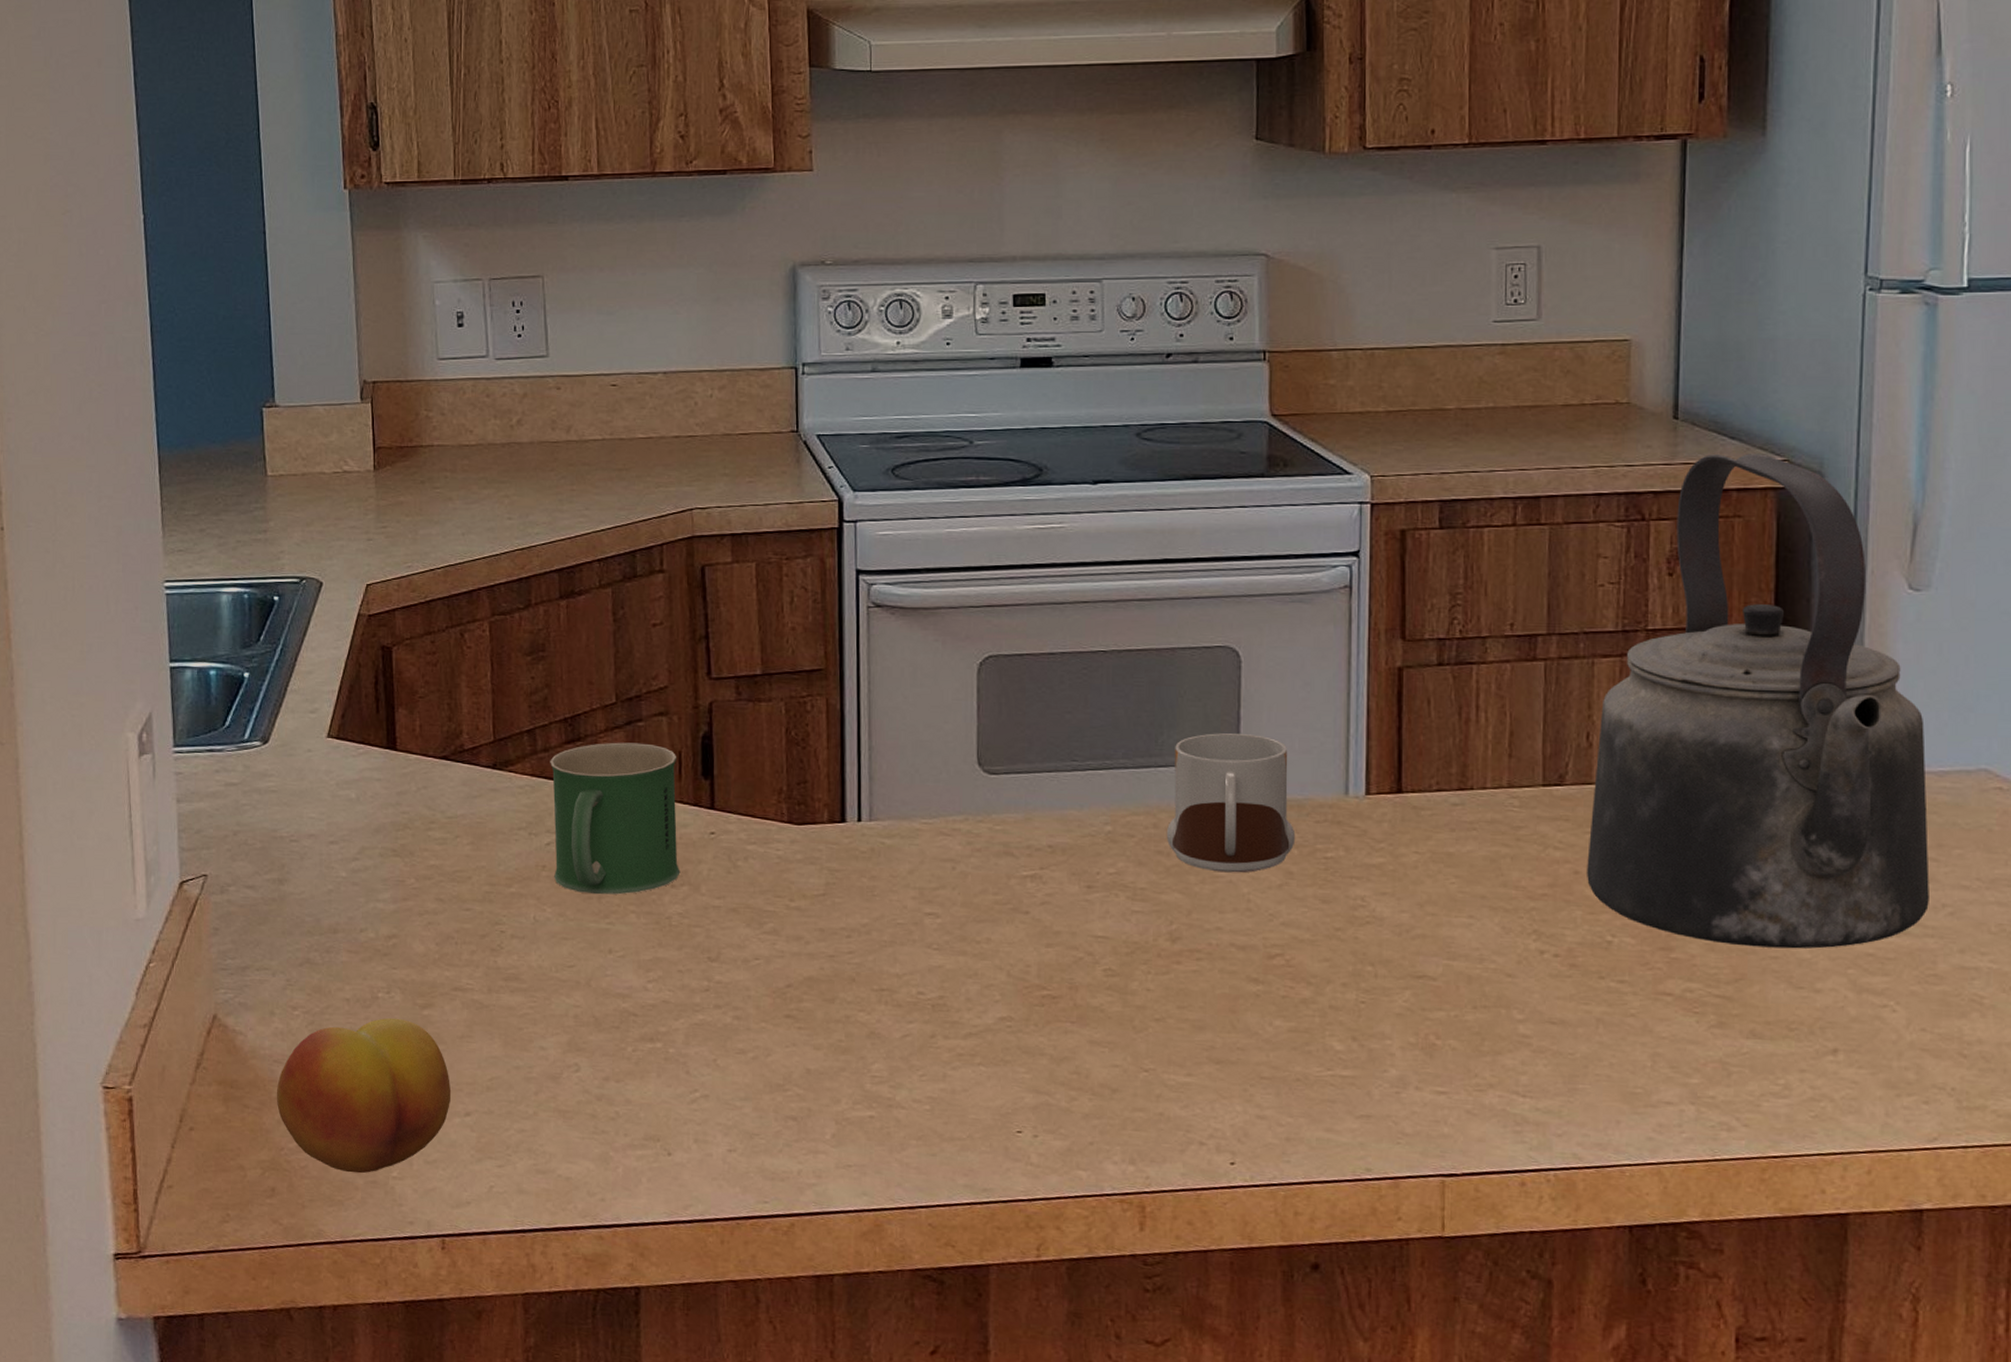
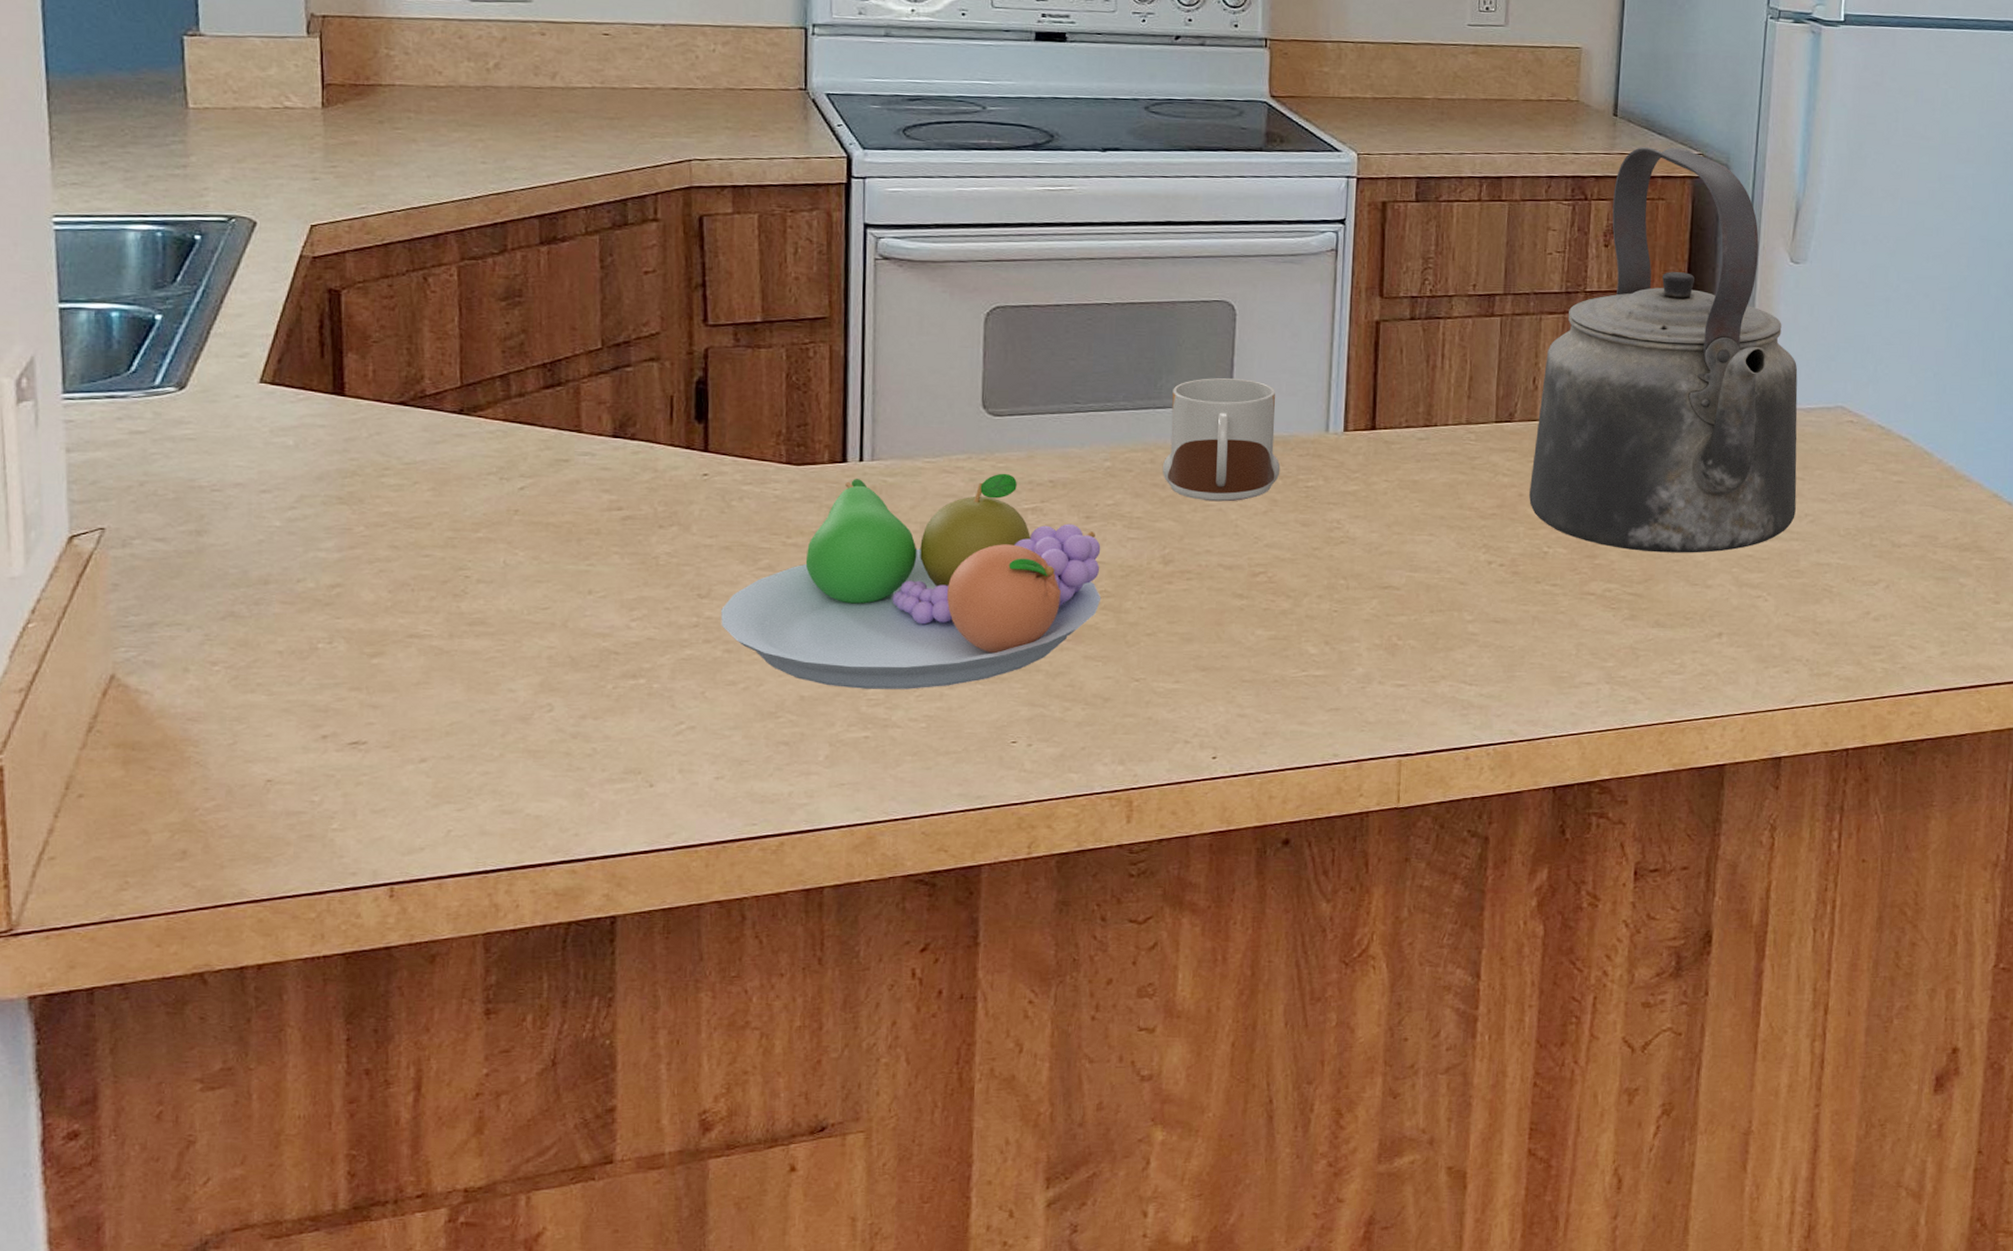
fruit: present [276,1017,450,1174] -> none [189,668,403,828]
mug: present [550,742,680,895] -> none [525,387,670,537]
fruit bowl: none [730,836,1106,1068] -> present [721,473,1102,689]

